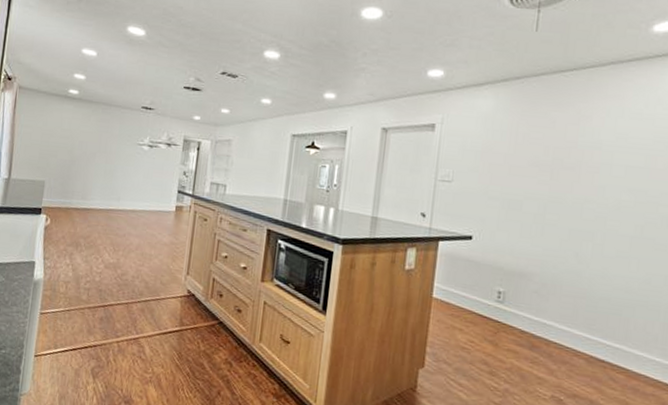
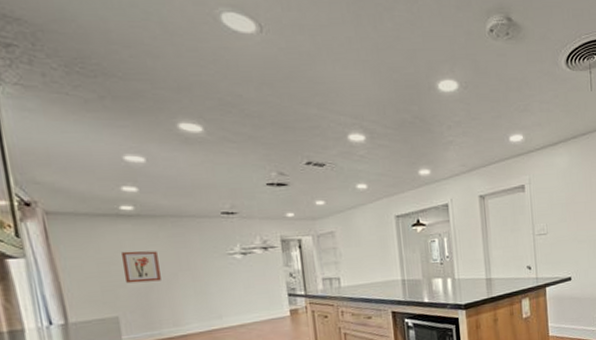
wall art: none [58,127,86,157] -> present [120,251,161,284]

